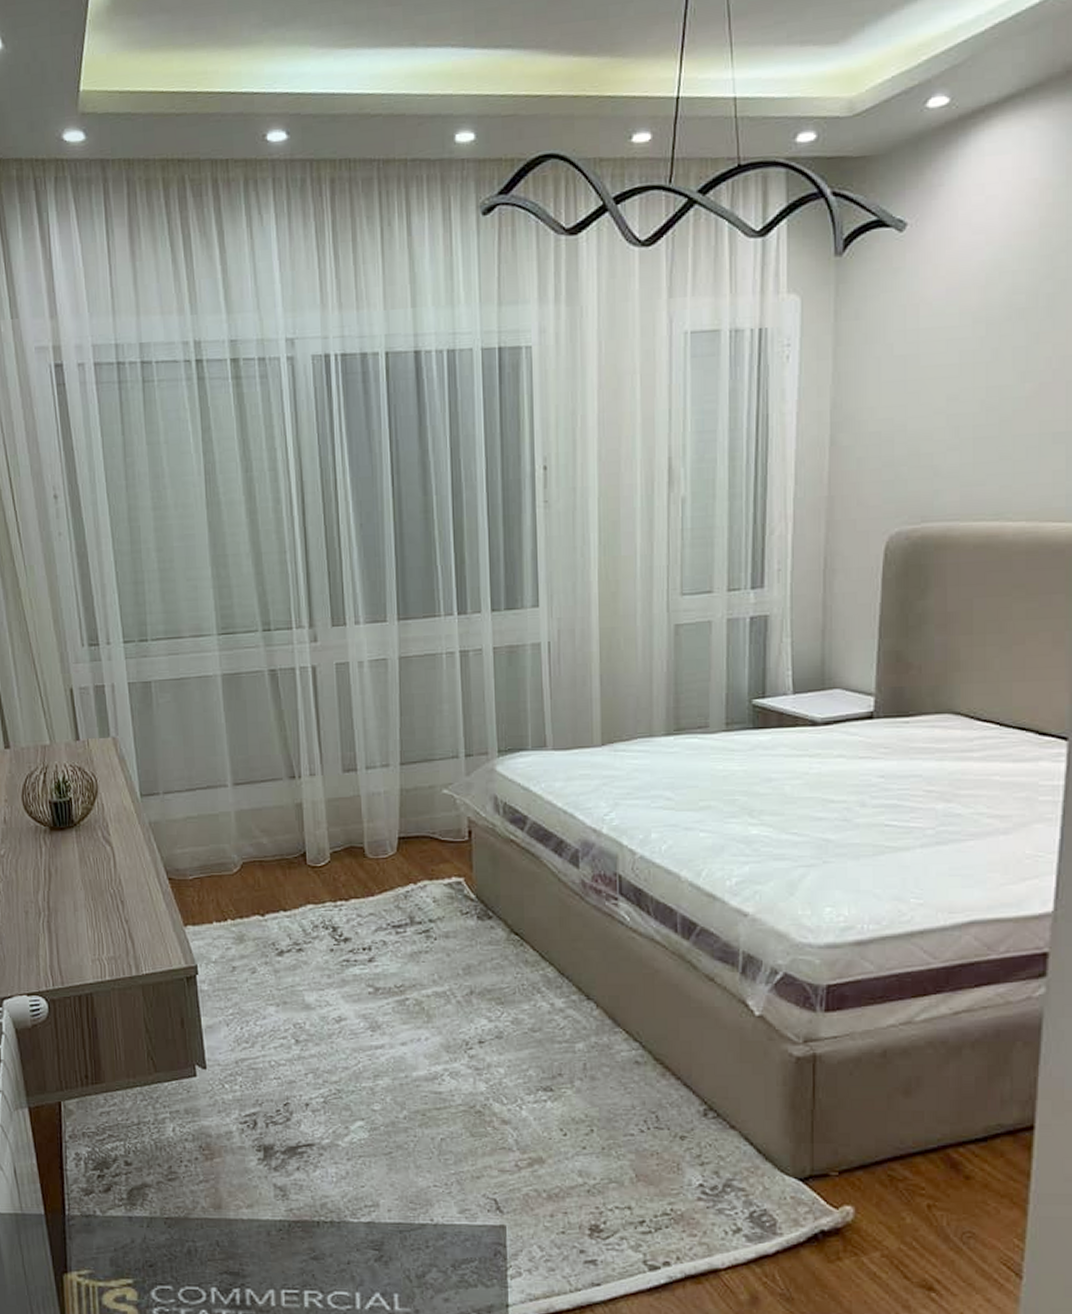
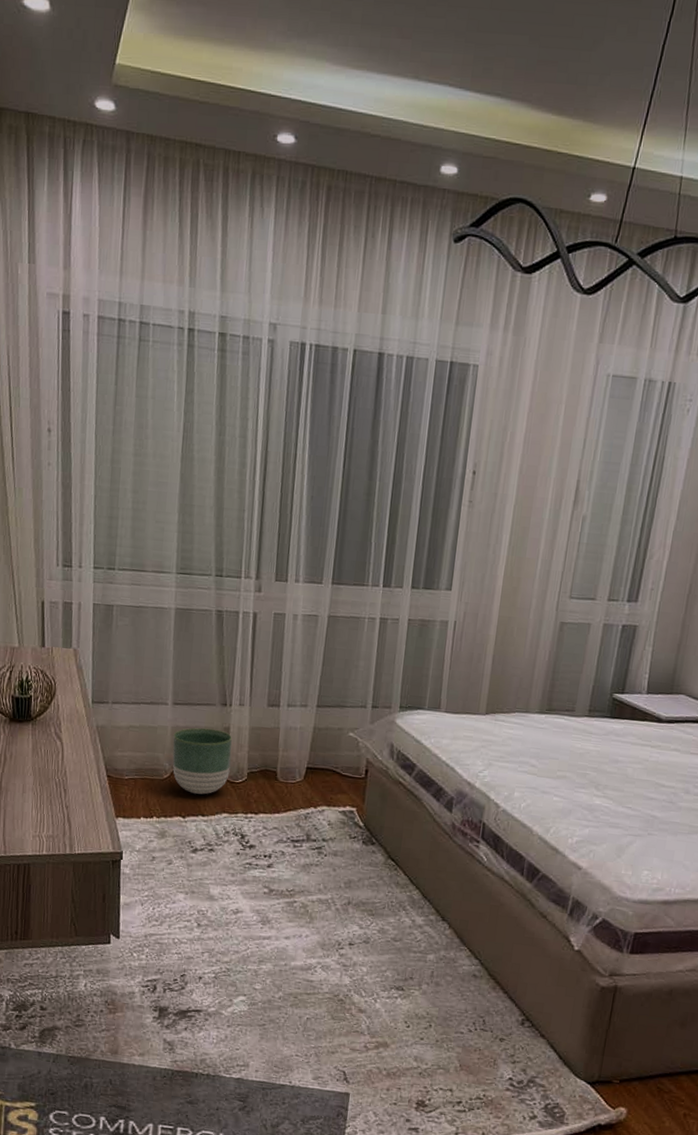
planter: none [238,807,309,886] -> present [172,727,233,795]

